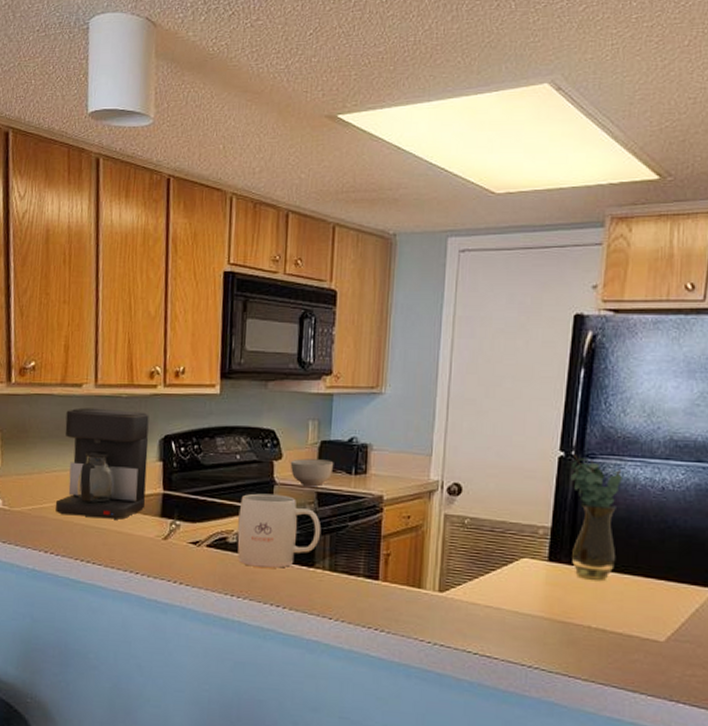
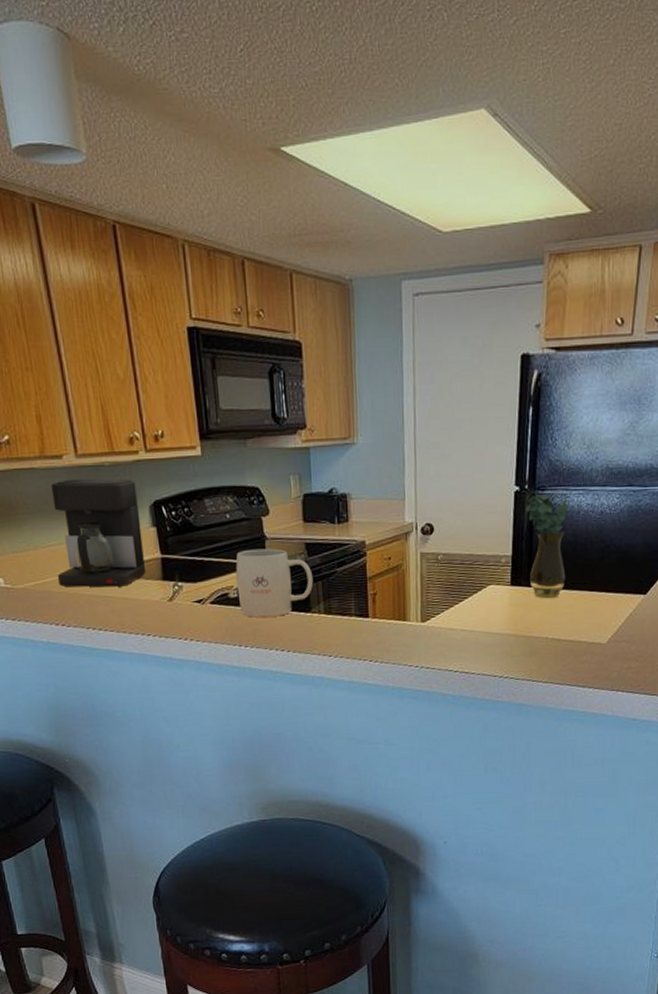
bowl: present [290,458,334,487] -> none [277,511,318,539]

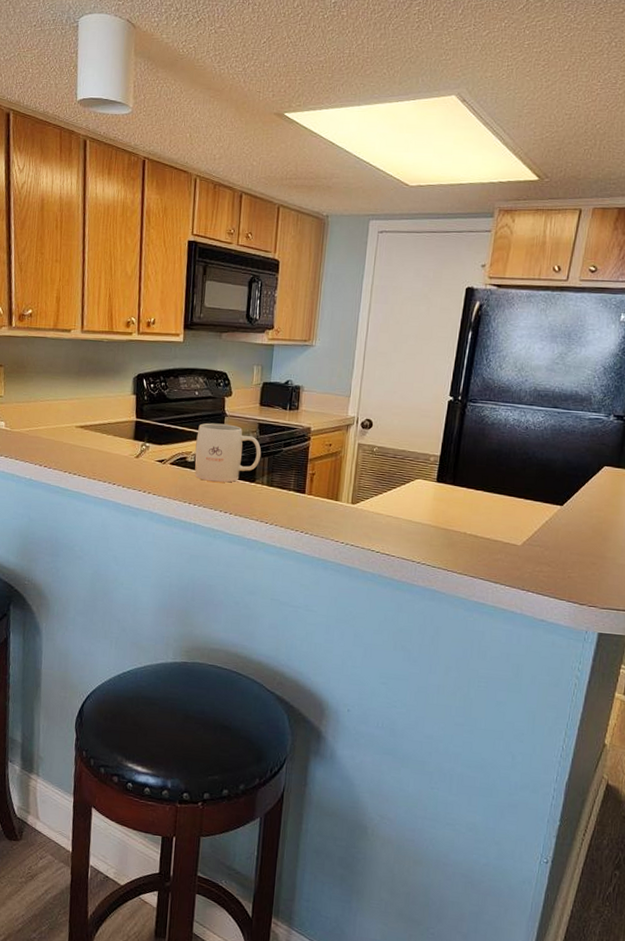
coffee maker: present [51,478,145,587] -> none [48,349,126,441]
vase: present [525,487,568,599] -> none [454,398,496,499]

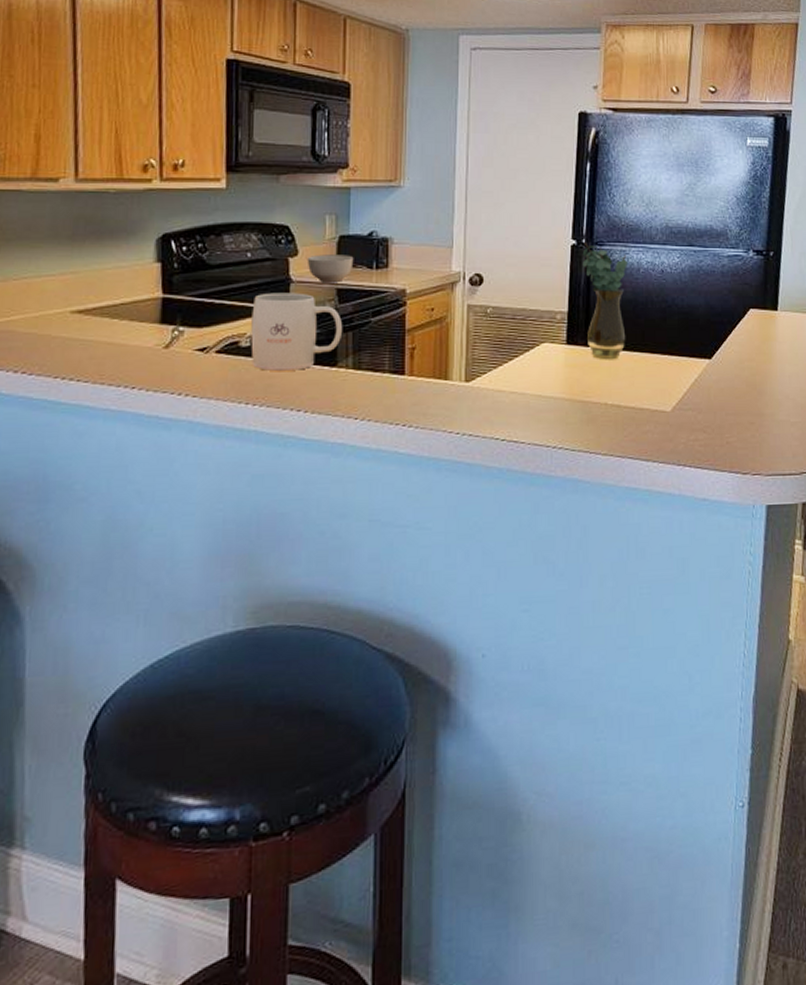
bowl: none [238,396,273,419] -> present [307,254,354,283]
vase: none [454,398,496,499] -> present [582,241,627,360]

